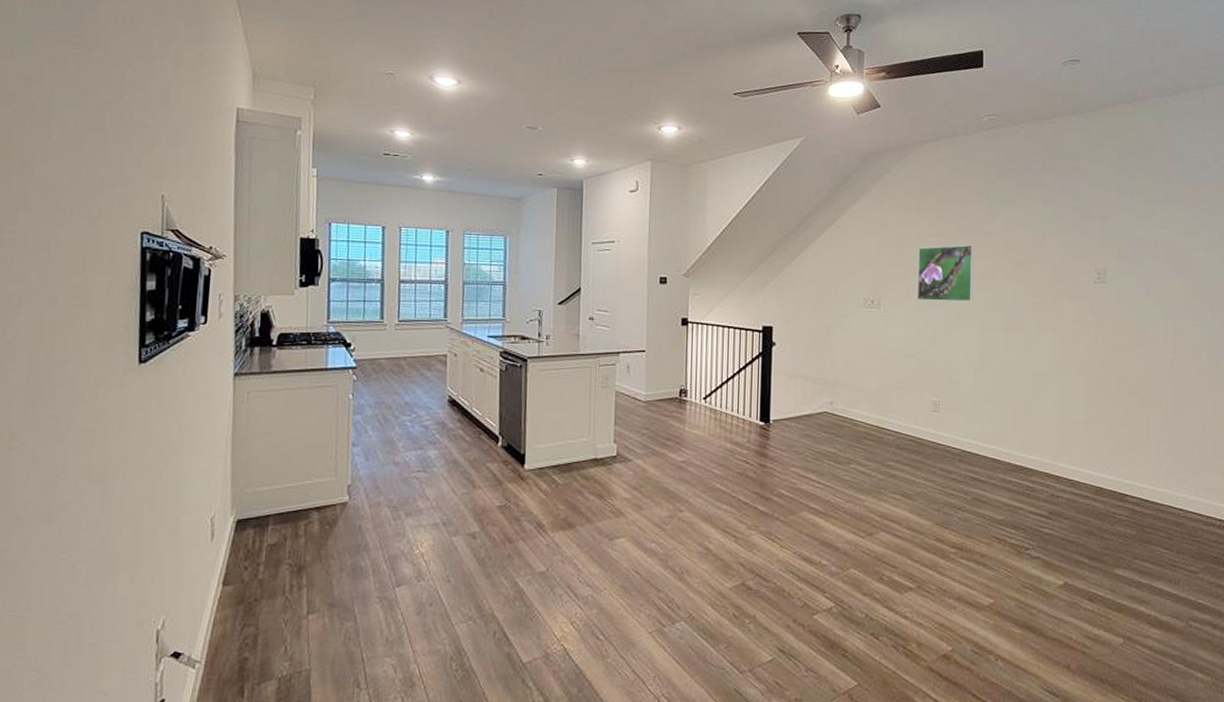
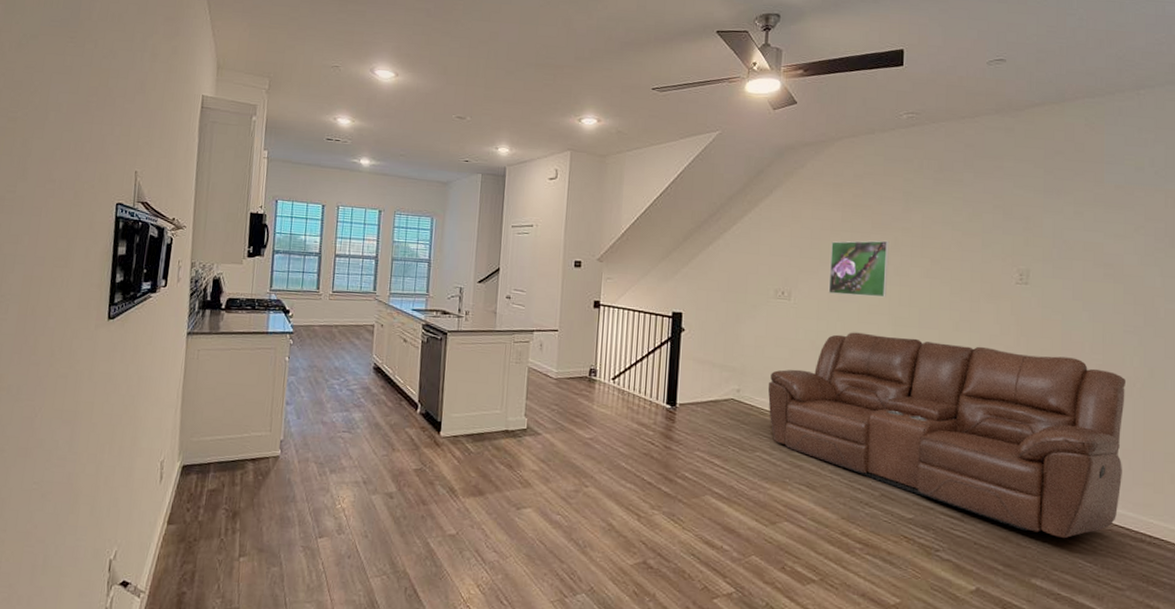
sofa: none [861,338,1196,528] -> present [768,332,1127,539]

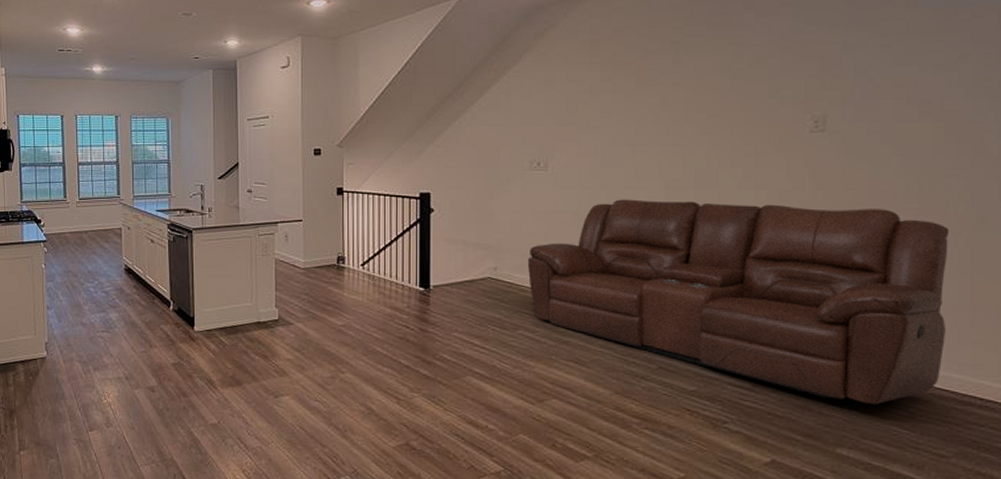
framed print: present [828,240,890,298] -> none [589,98,658,160]

